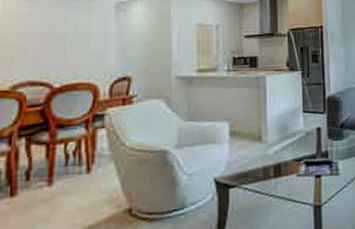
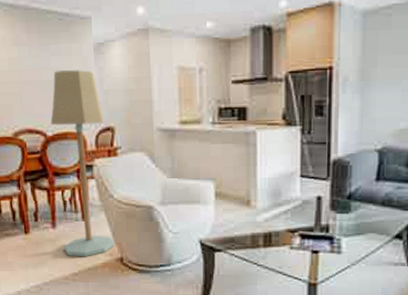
floor lamp: none [59,25,123,216] -> present [50,70,115,257]

